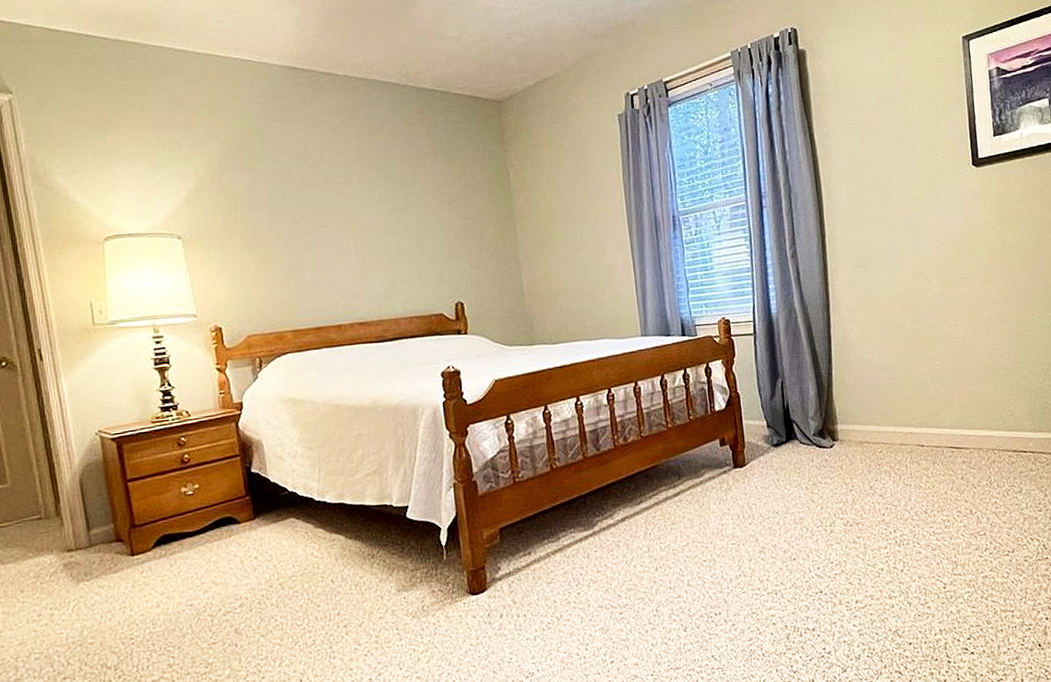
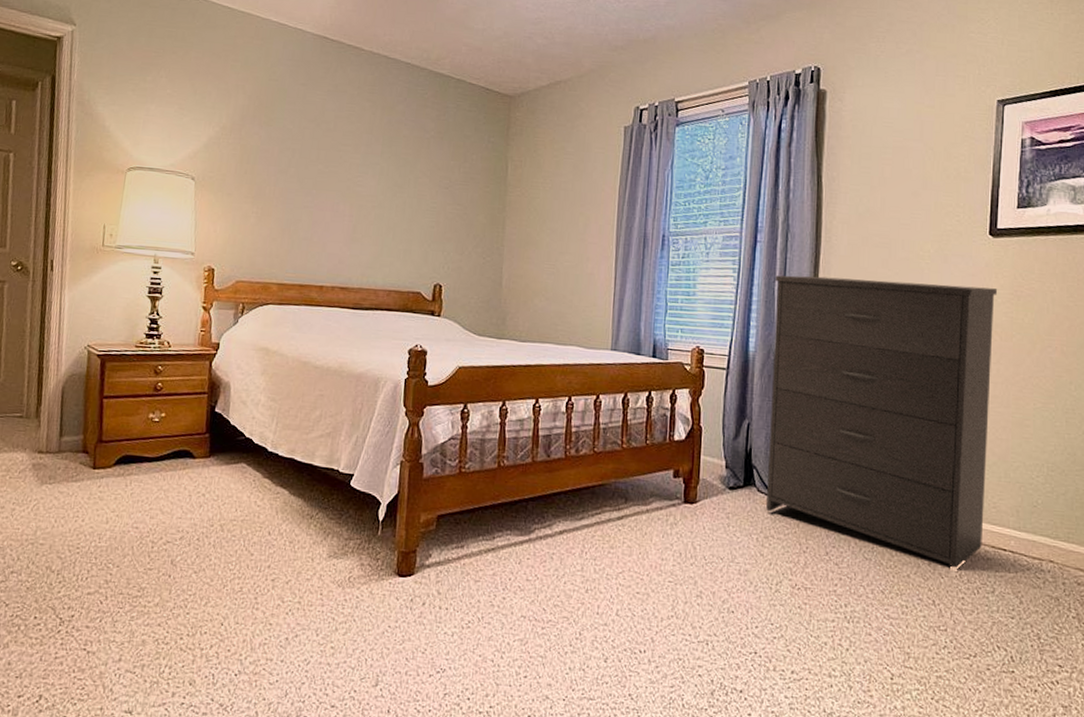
dresser: none [785,215,1006,479] -> present [766,275,998,569]

